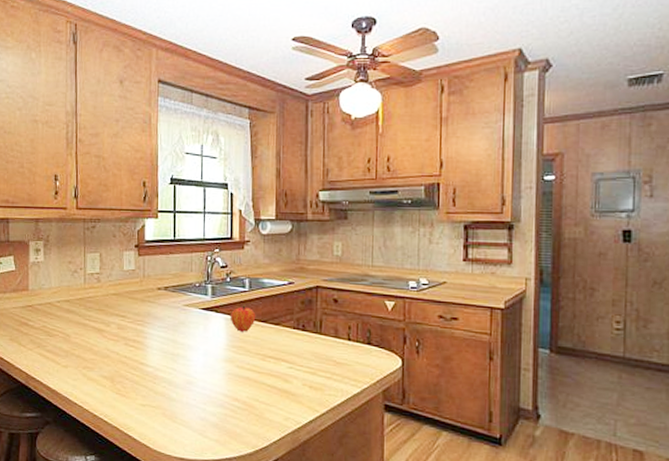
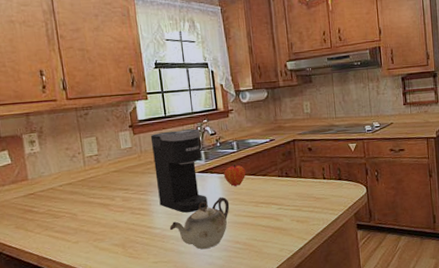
coffee maker: none [155,256,210,354] -> present [150,128,208,213]
teapot: none [163,341,233,401] -> present [169,196,230,250]

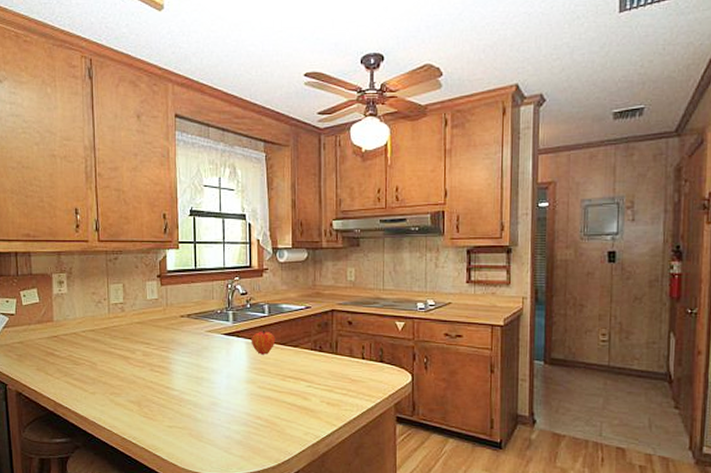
coffee maker: present [150,128,208,213] -> none [178,285,231,377]
teapot: present [169,196,230,250] -> none [188,364,254,420]

